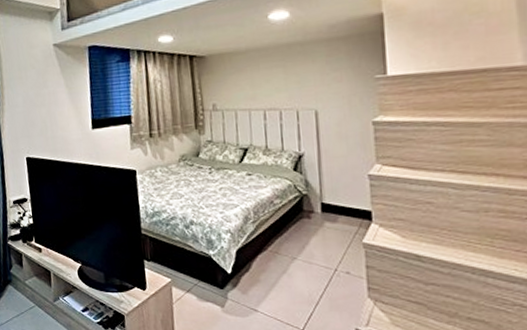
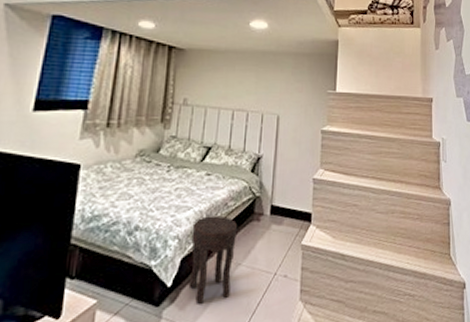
side table: none [241,212,289,290] -> present [188,215,237,304]

